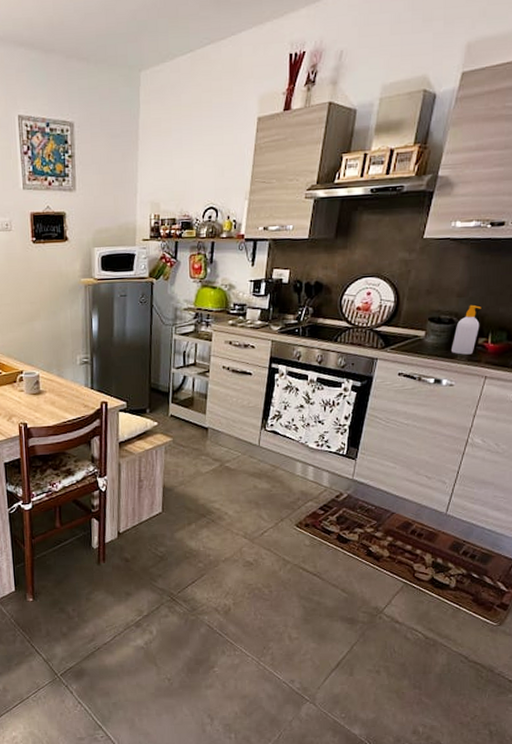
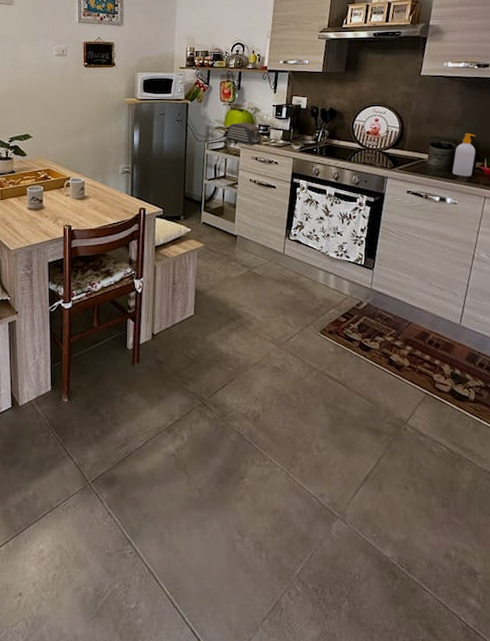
toaster: none [196,301,237,330] -> present [225,122,262,147]

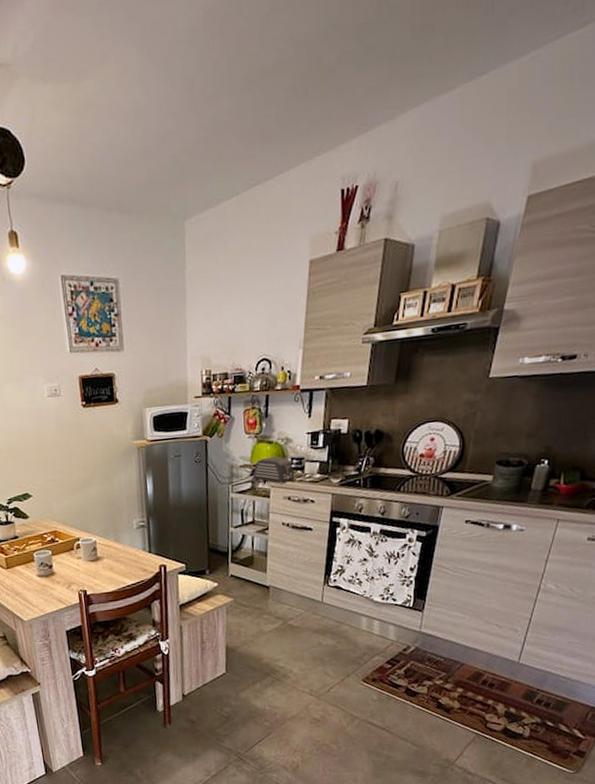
soap bottle: present [452,133,476,177] -> none [521,444,553,498]

